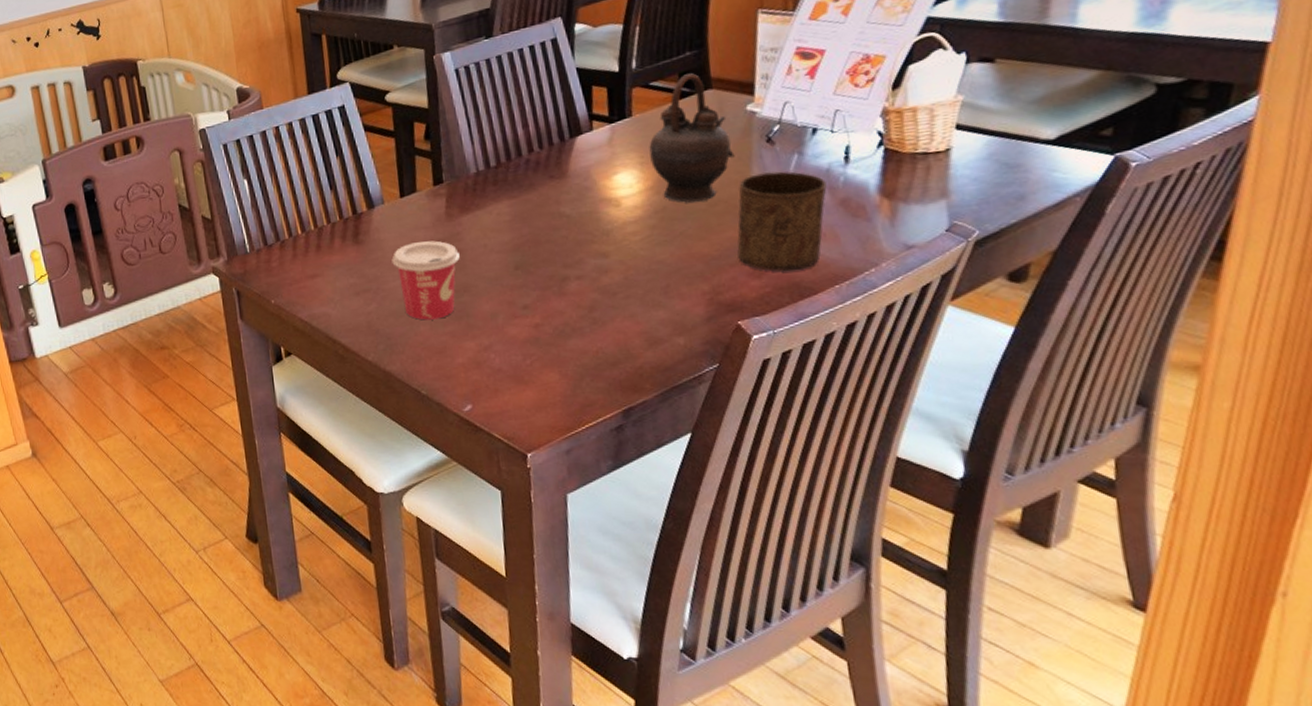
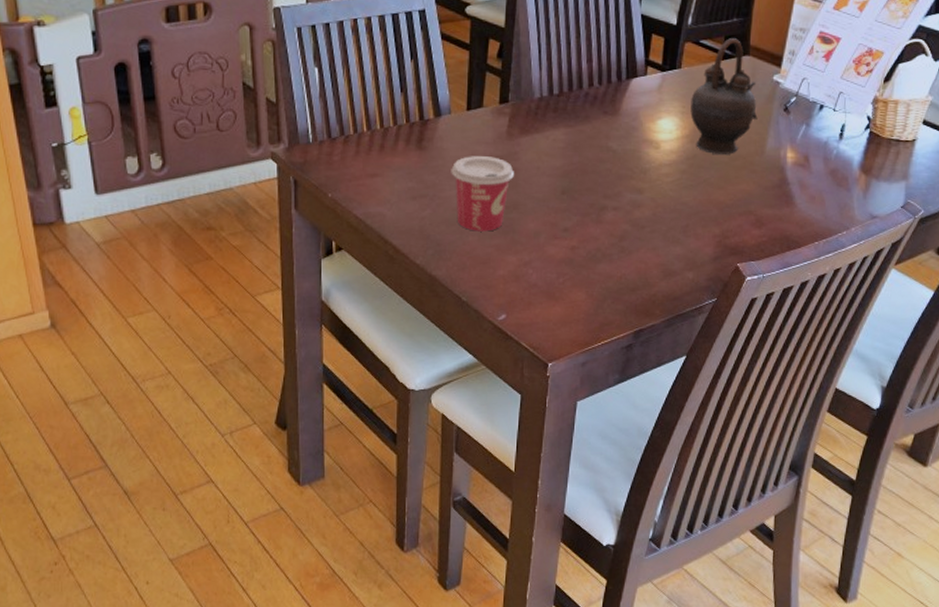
cup: present [737,171,827,271] -> none [746,137,823,226]

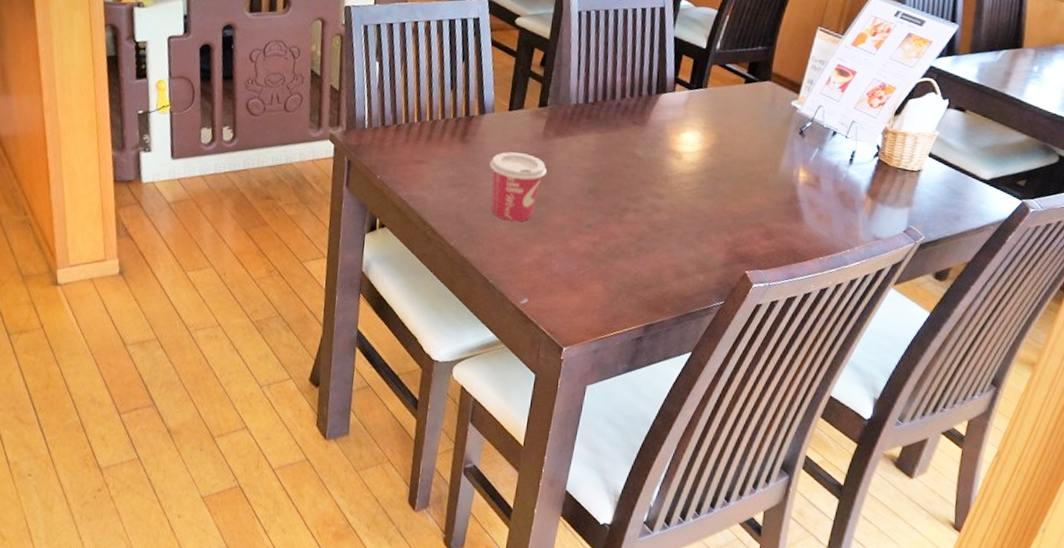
teapot: present [690,38,758,154] -> none [712,64,775,170]

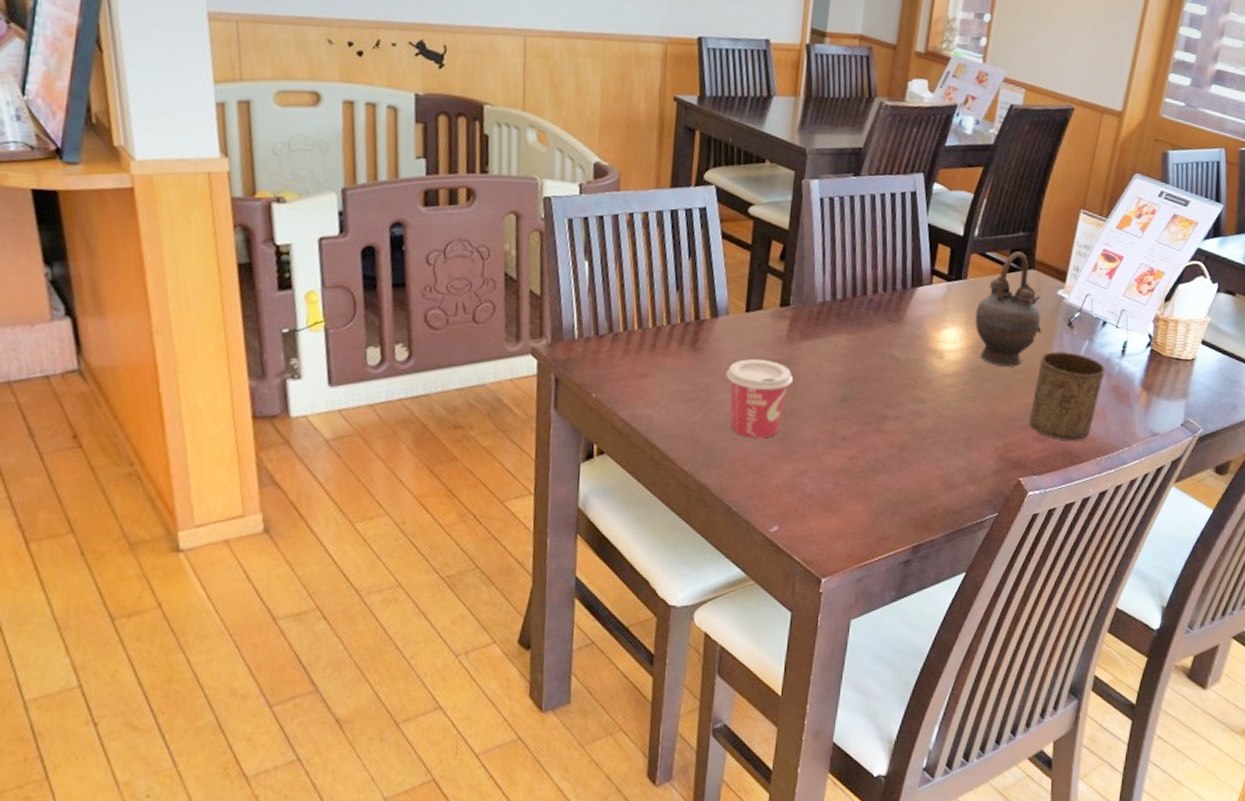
teapot: none [712,64,775,170] -> present [975,251,1042,367]
cup: none [758,157,833,240] -> present [1029,351,1105,441]

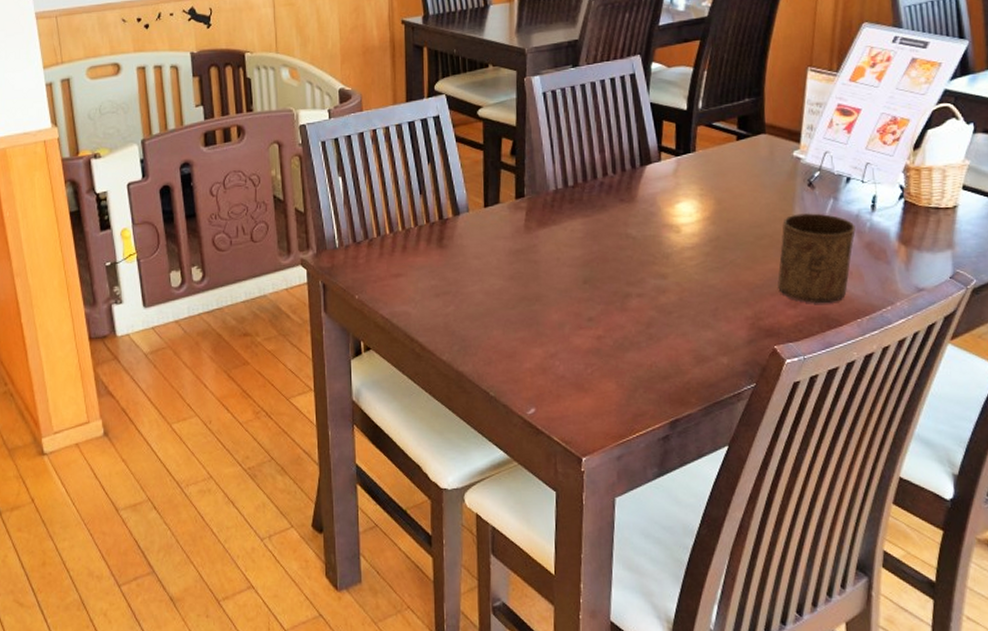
cup: present [726,359,793,438] -> none [472,250,534,325]
teapot: present [975,251,1042,367] -> none [708,118,781,234]

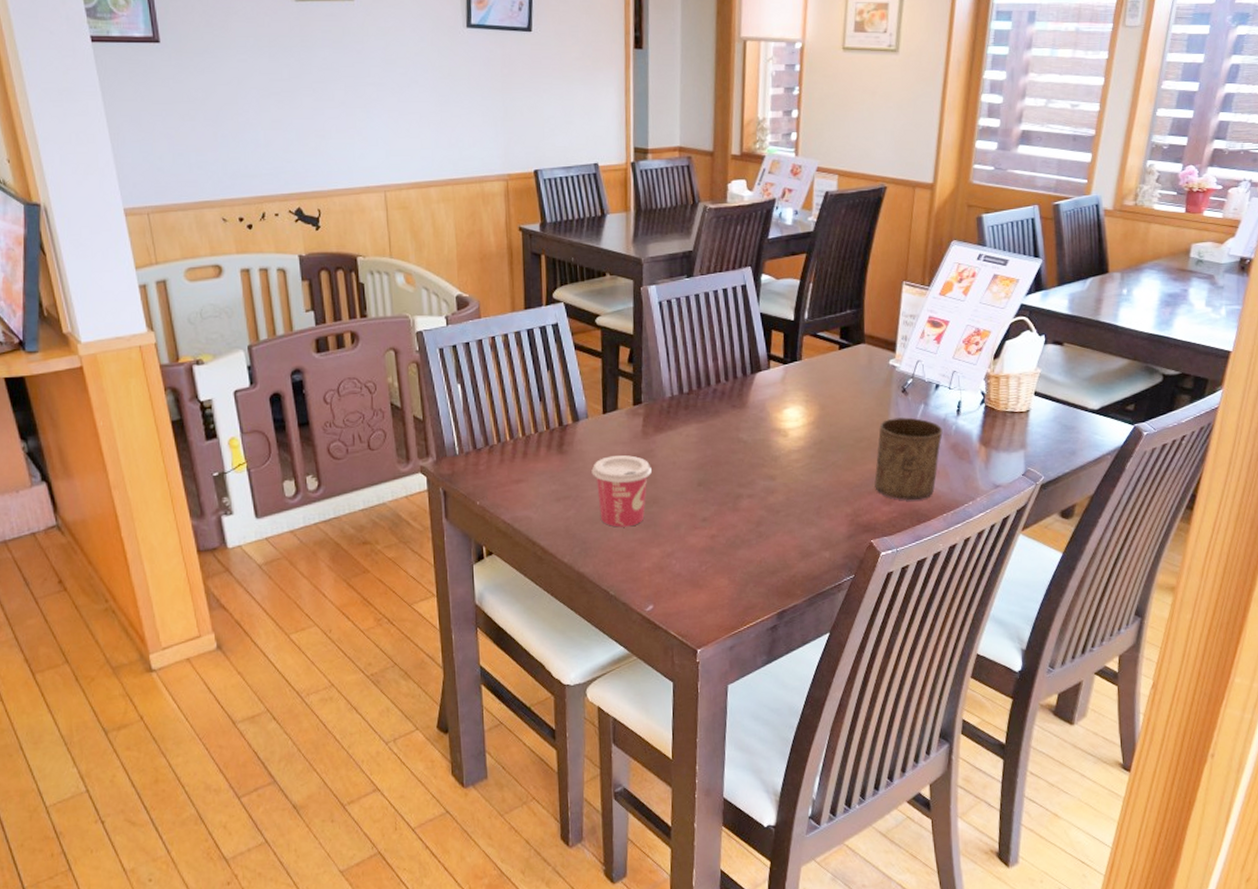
cup: none [472,250,534,325] -> present [591,455,652,527]

